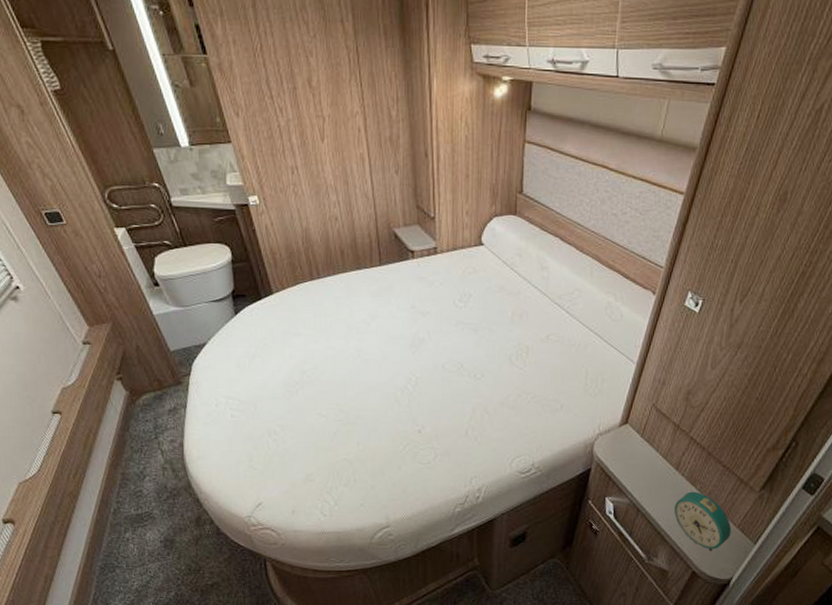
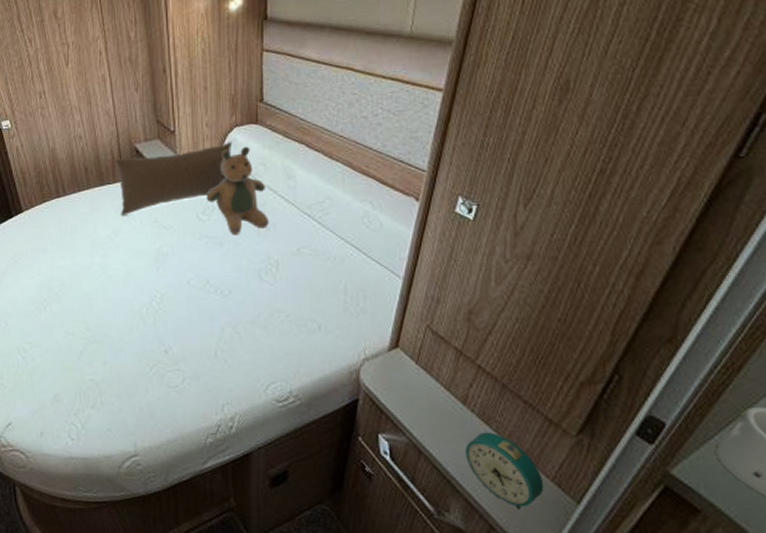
pillow: none [372,230,491,300] -> present [115,141,233,215]
teddy bear: none [463,236,522,321] -> present [206,146,269,234]

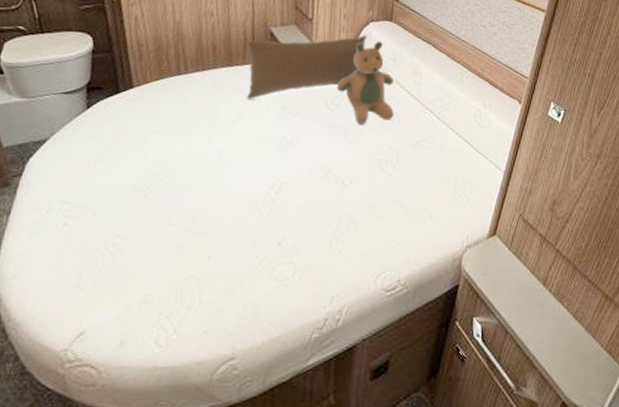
alarm clock: present [464,432,544,510] -> none [542,309,599,378]

